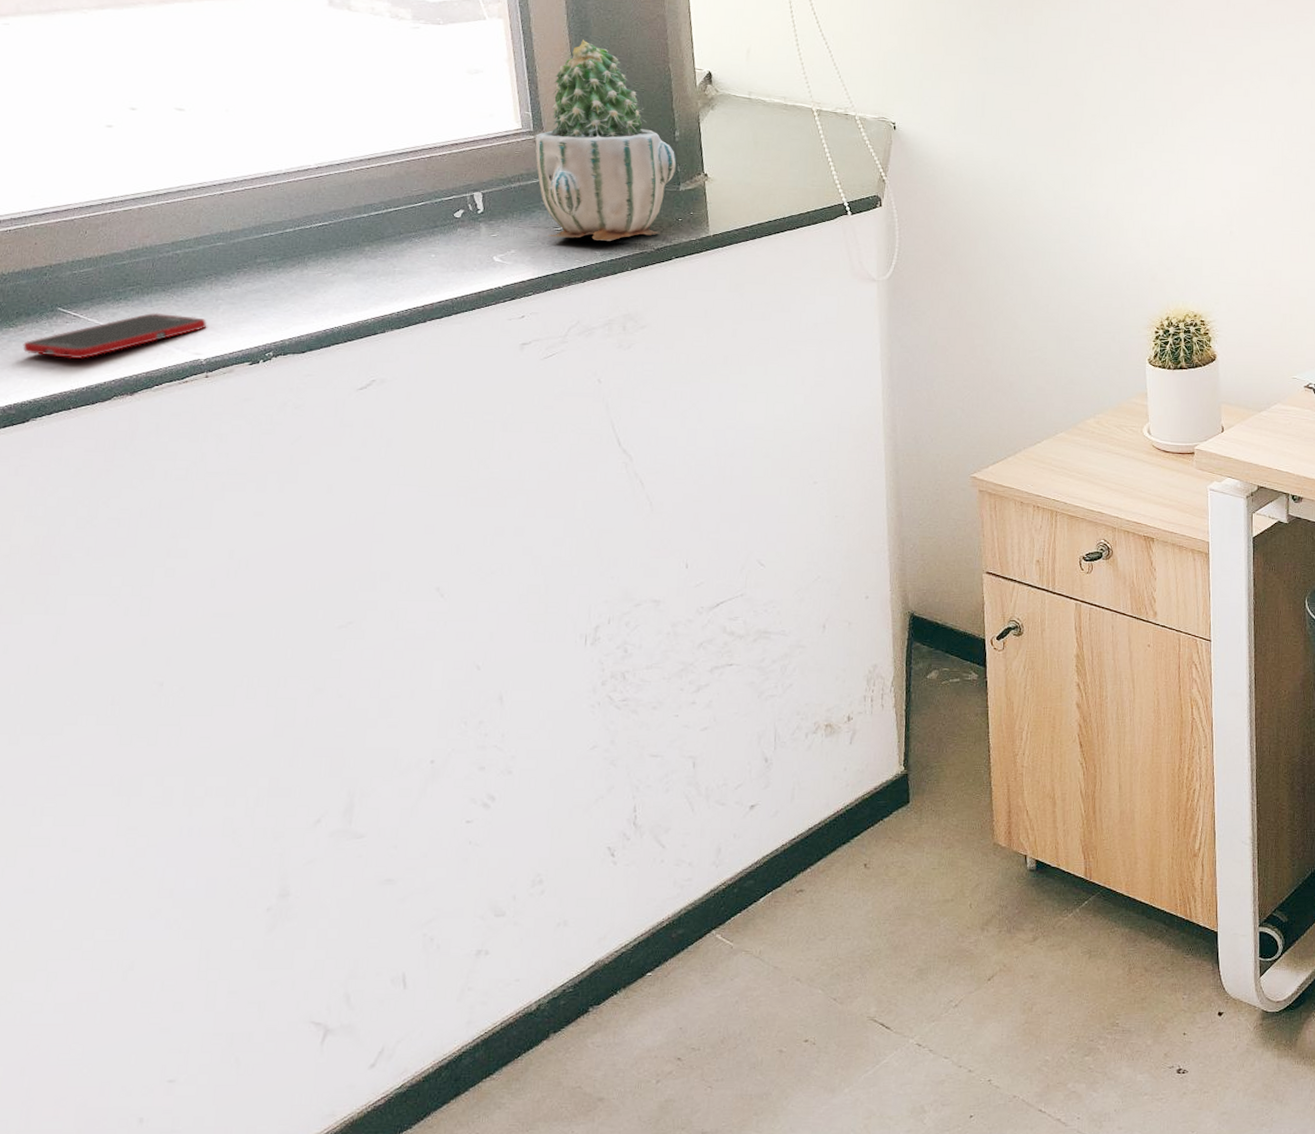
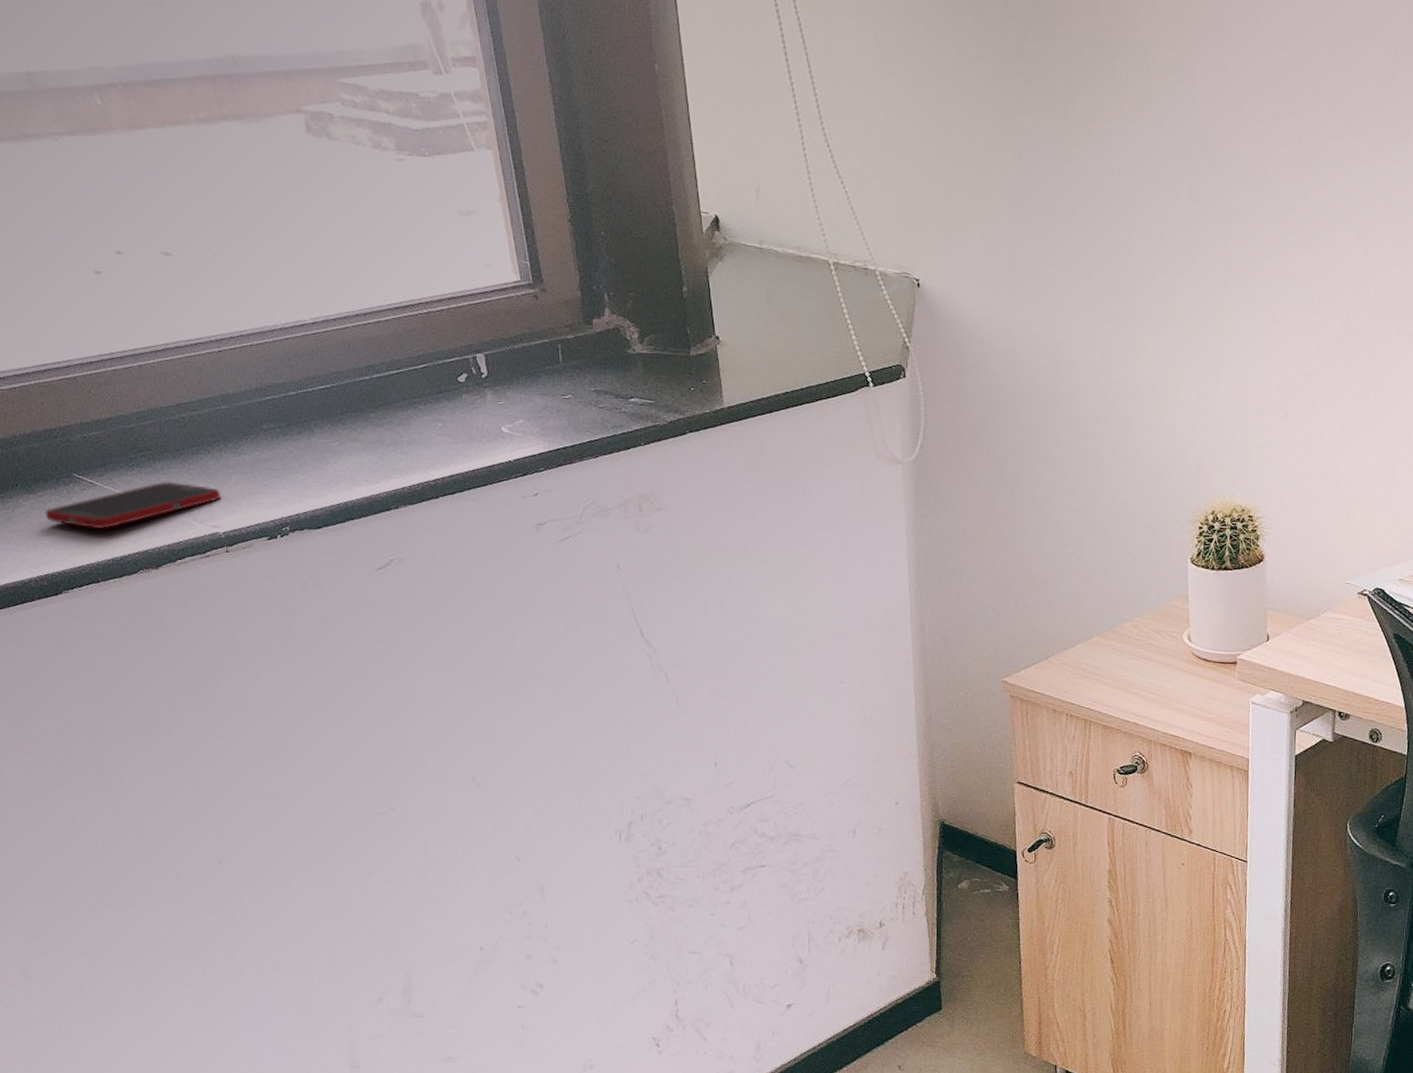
potted cactus: present [535,39,677,242] -> none [536,175,686,413]

